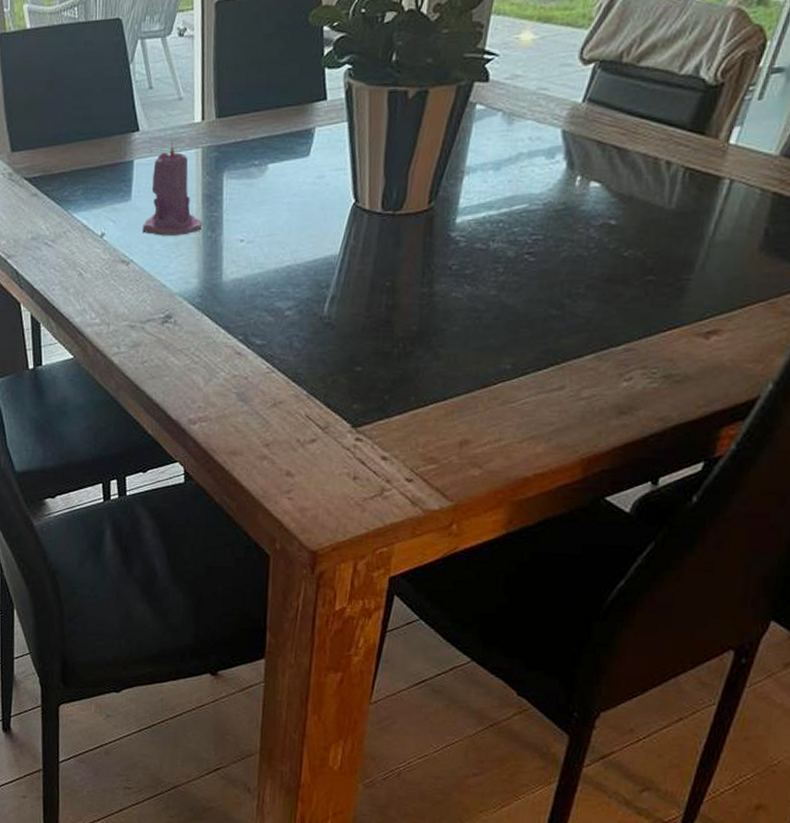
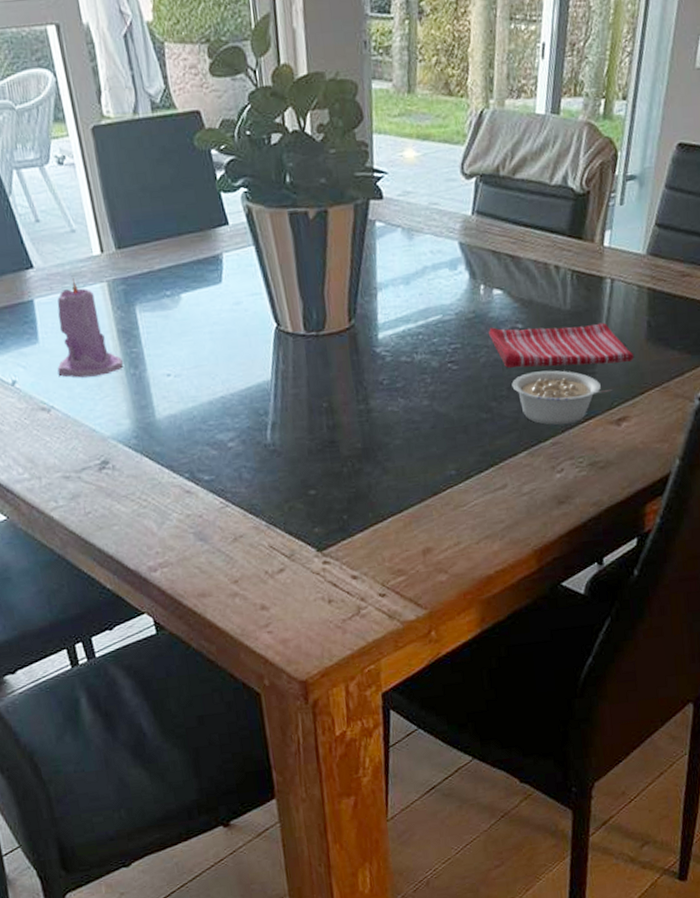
dish towel: none [575,221,741,271] -> present [488,322,634,368]
legume: none [591,272,708,331] -> present [512,370,613,425]

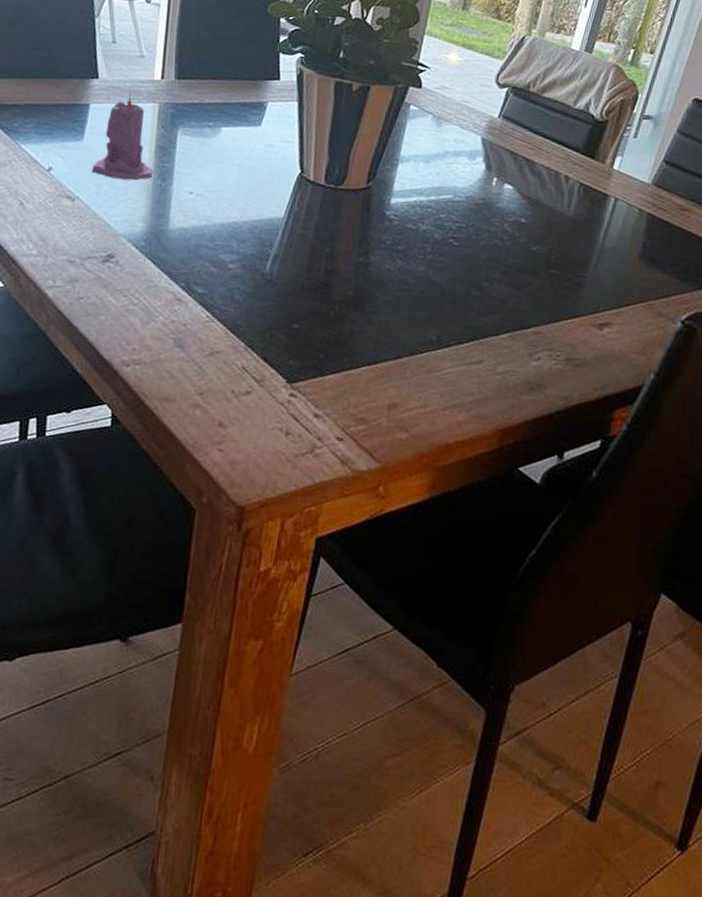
dish towel: present [488,322,634,368] -> none [492,216,625,274]
legume: present [512,370,613,425] -> none [505,263,600,318]

